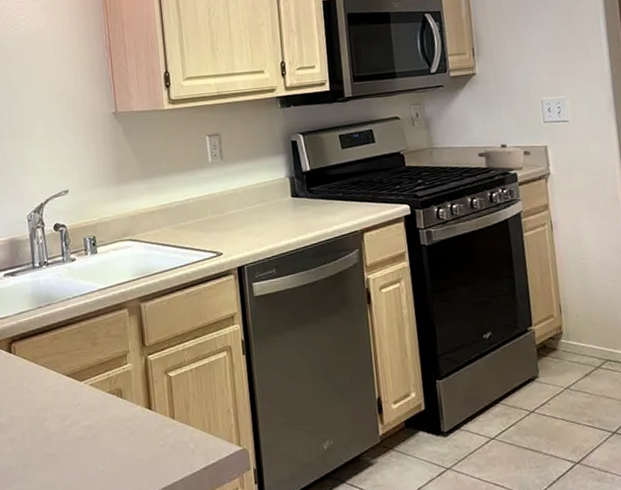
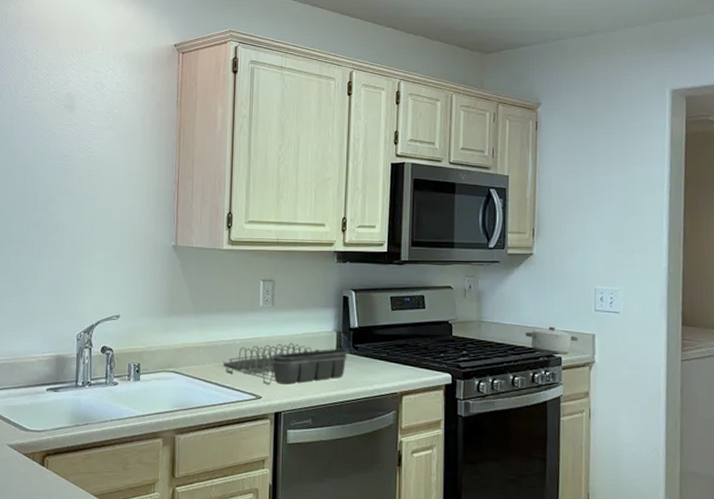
dish rack: none [179,193,304,240] -> present [222,342,349,386]

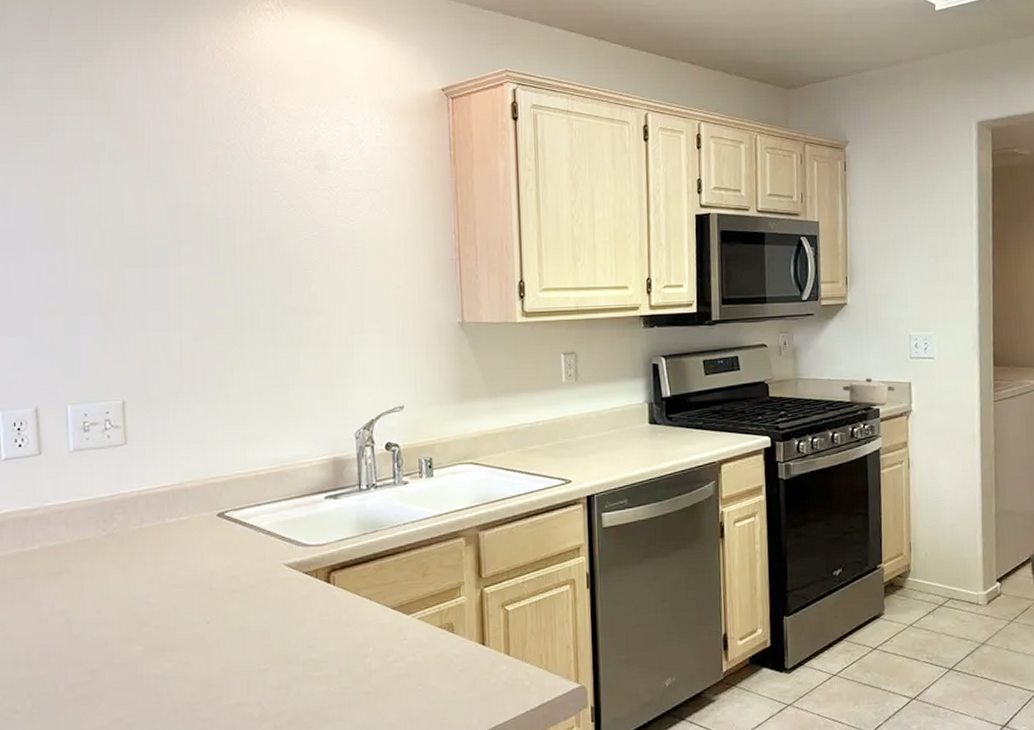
dish rack: present [222,342,349,386] -> none [526,419,662,467]

